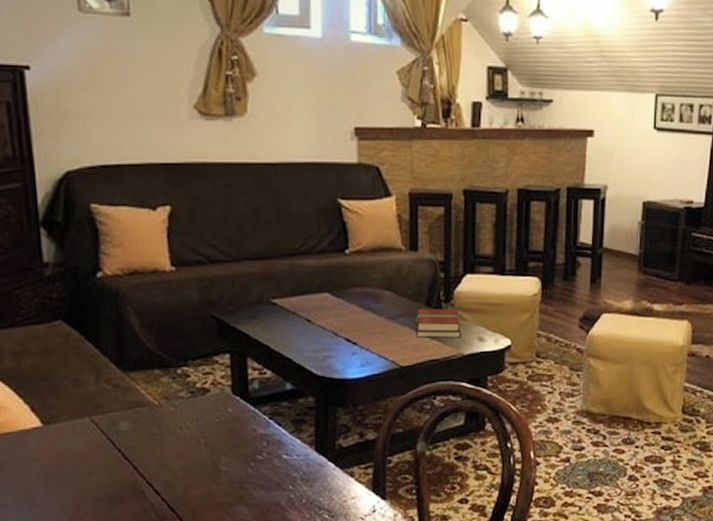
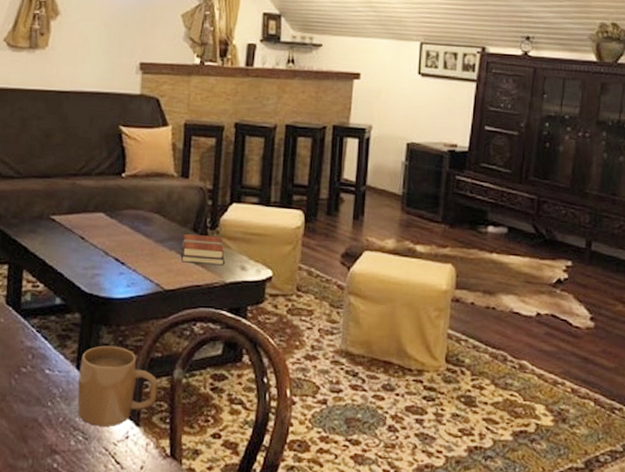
mug: none [318,425,401,504] -> present [77,345,158,427]

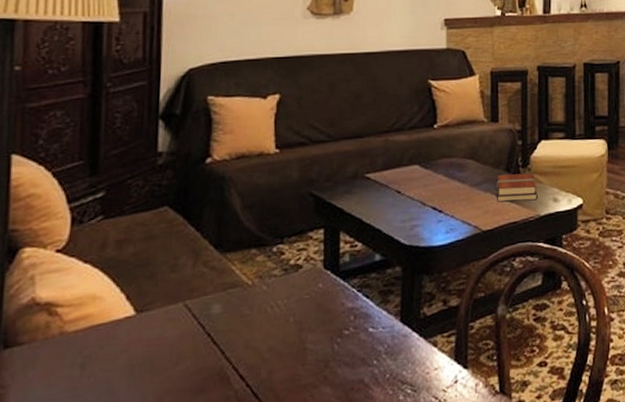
mug: present [77,345,158,427] -> none [403,292,483,376]

